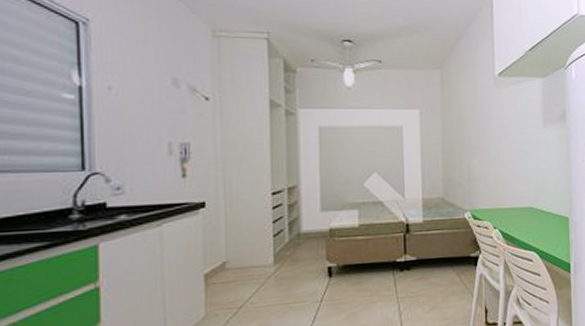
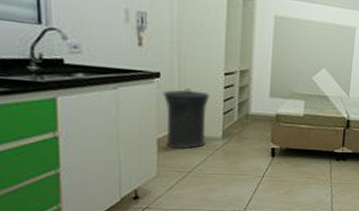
trash can: none [209,214,258,282] -> present [163,88,210,149]

